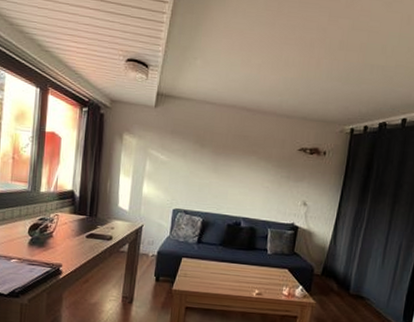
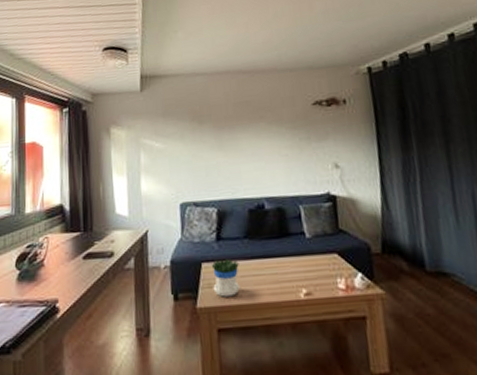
flowerpot: none [187,257,211,286] -> present [211,258,240,297]

